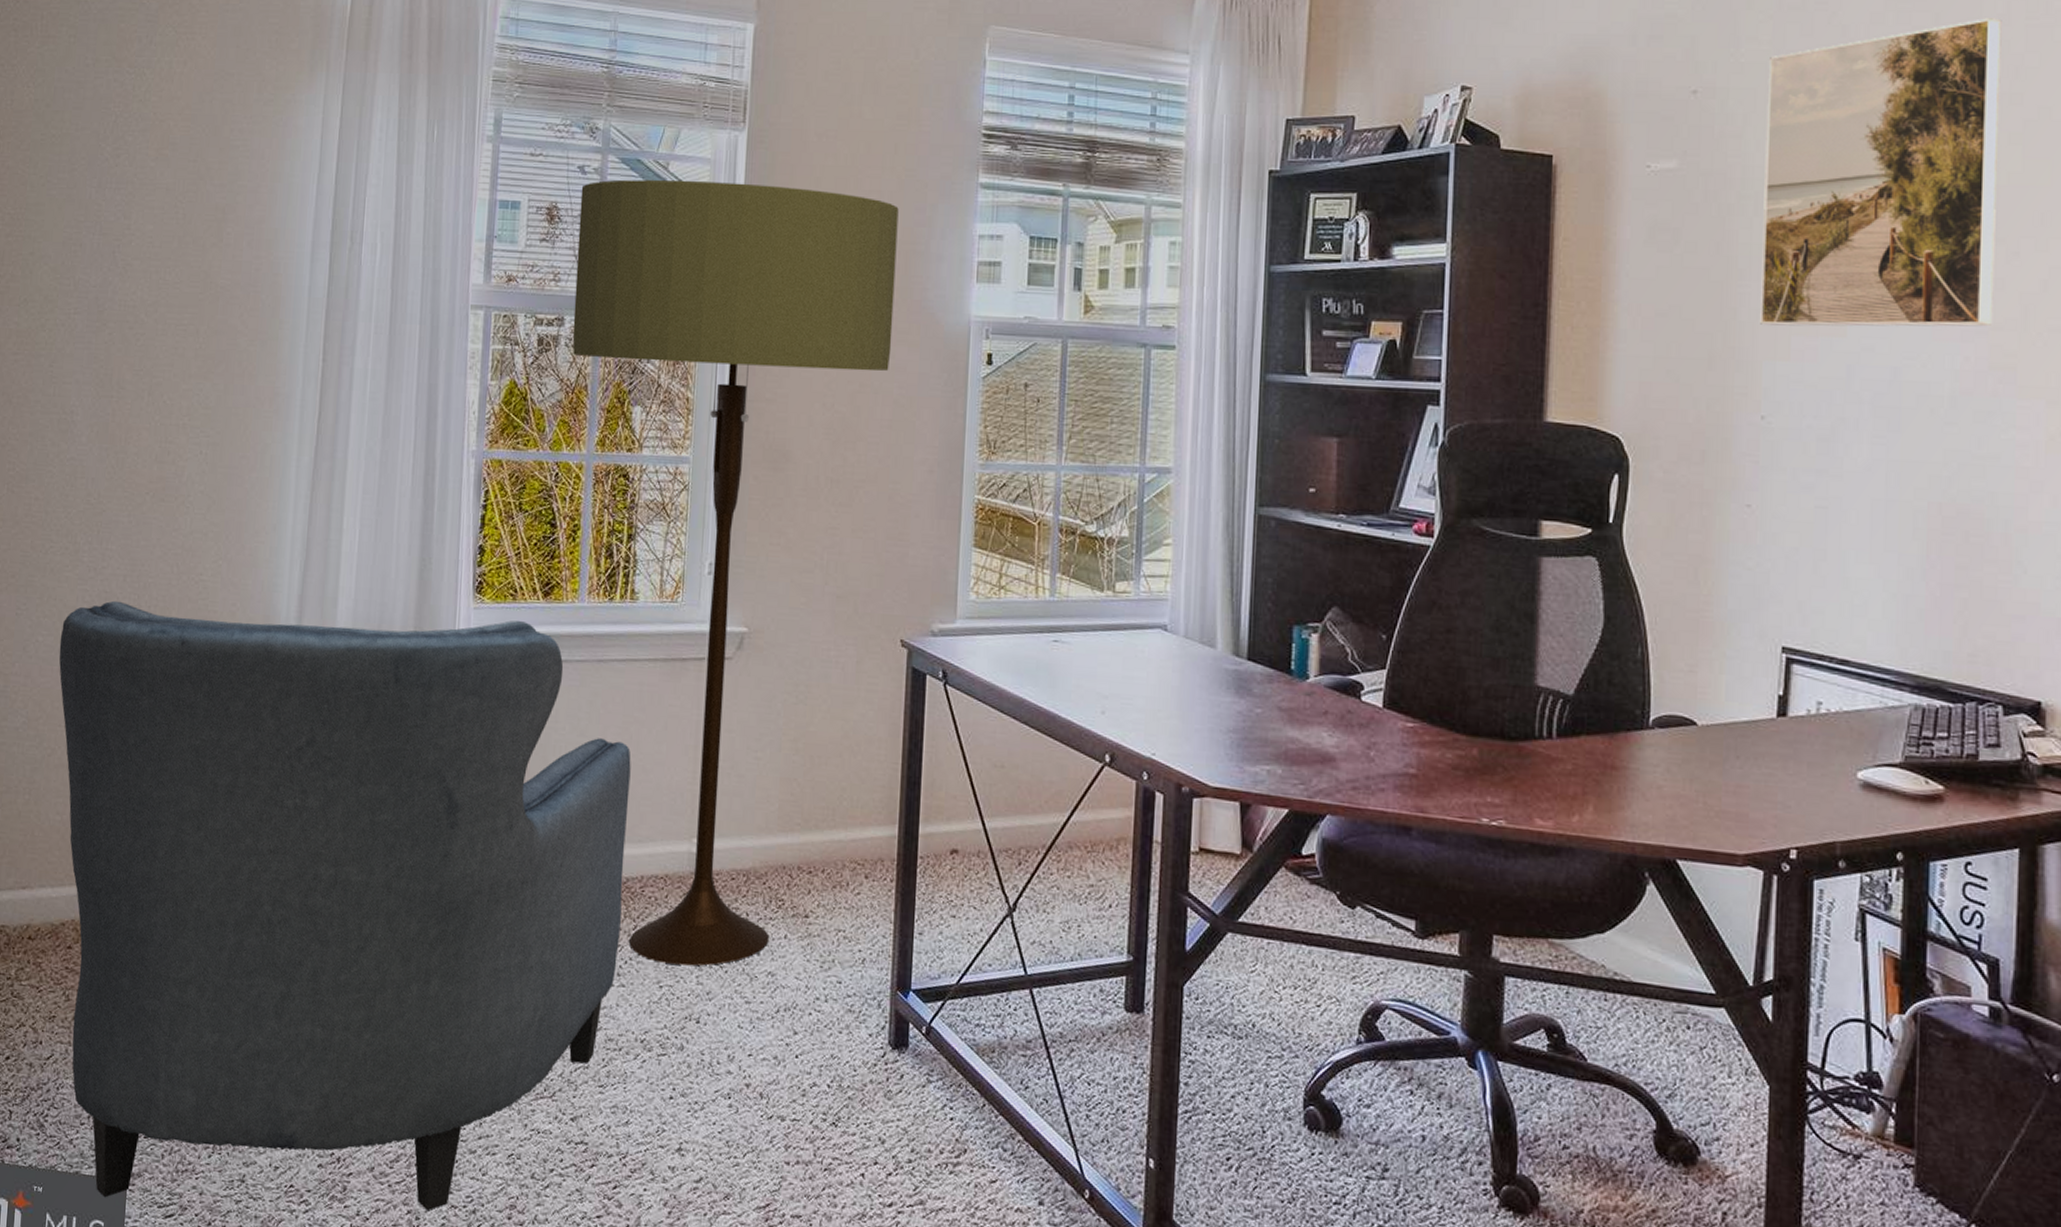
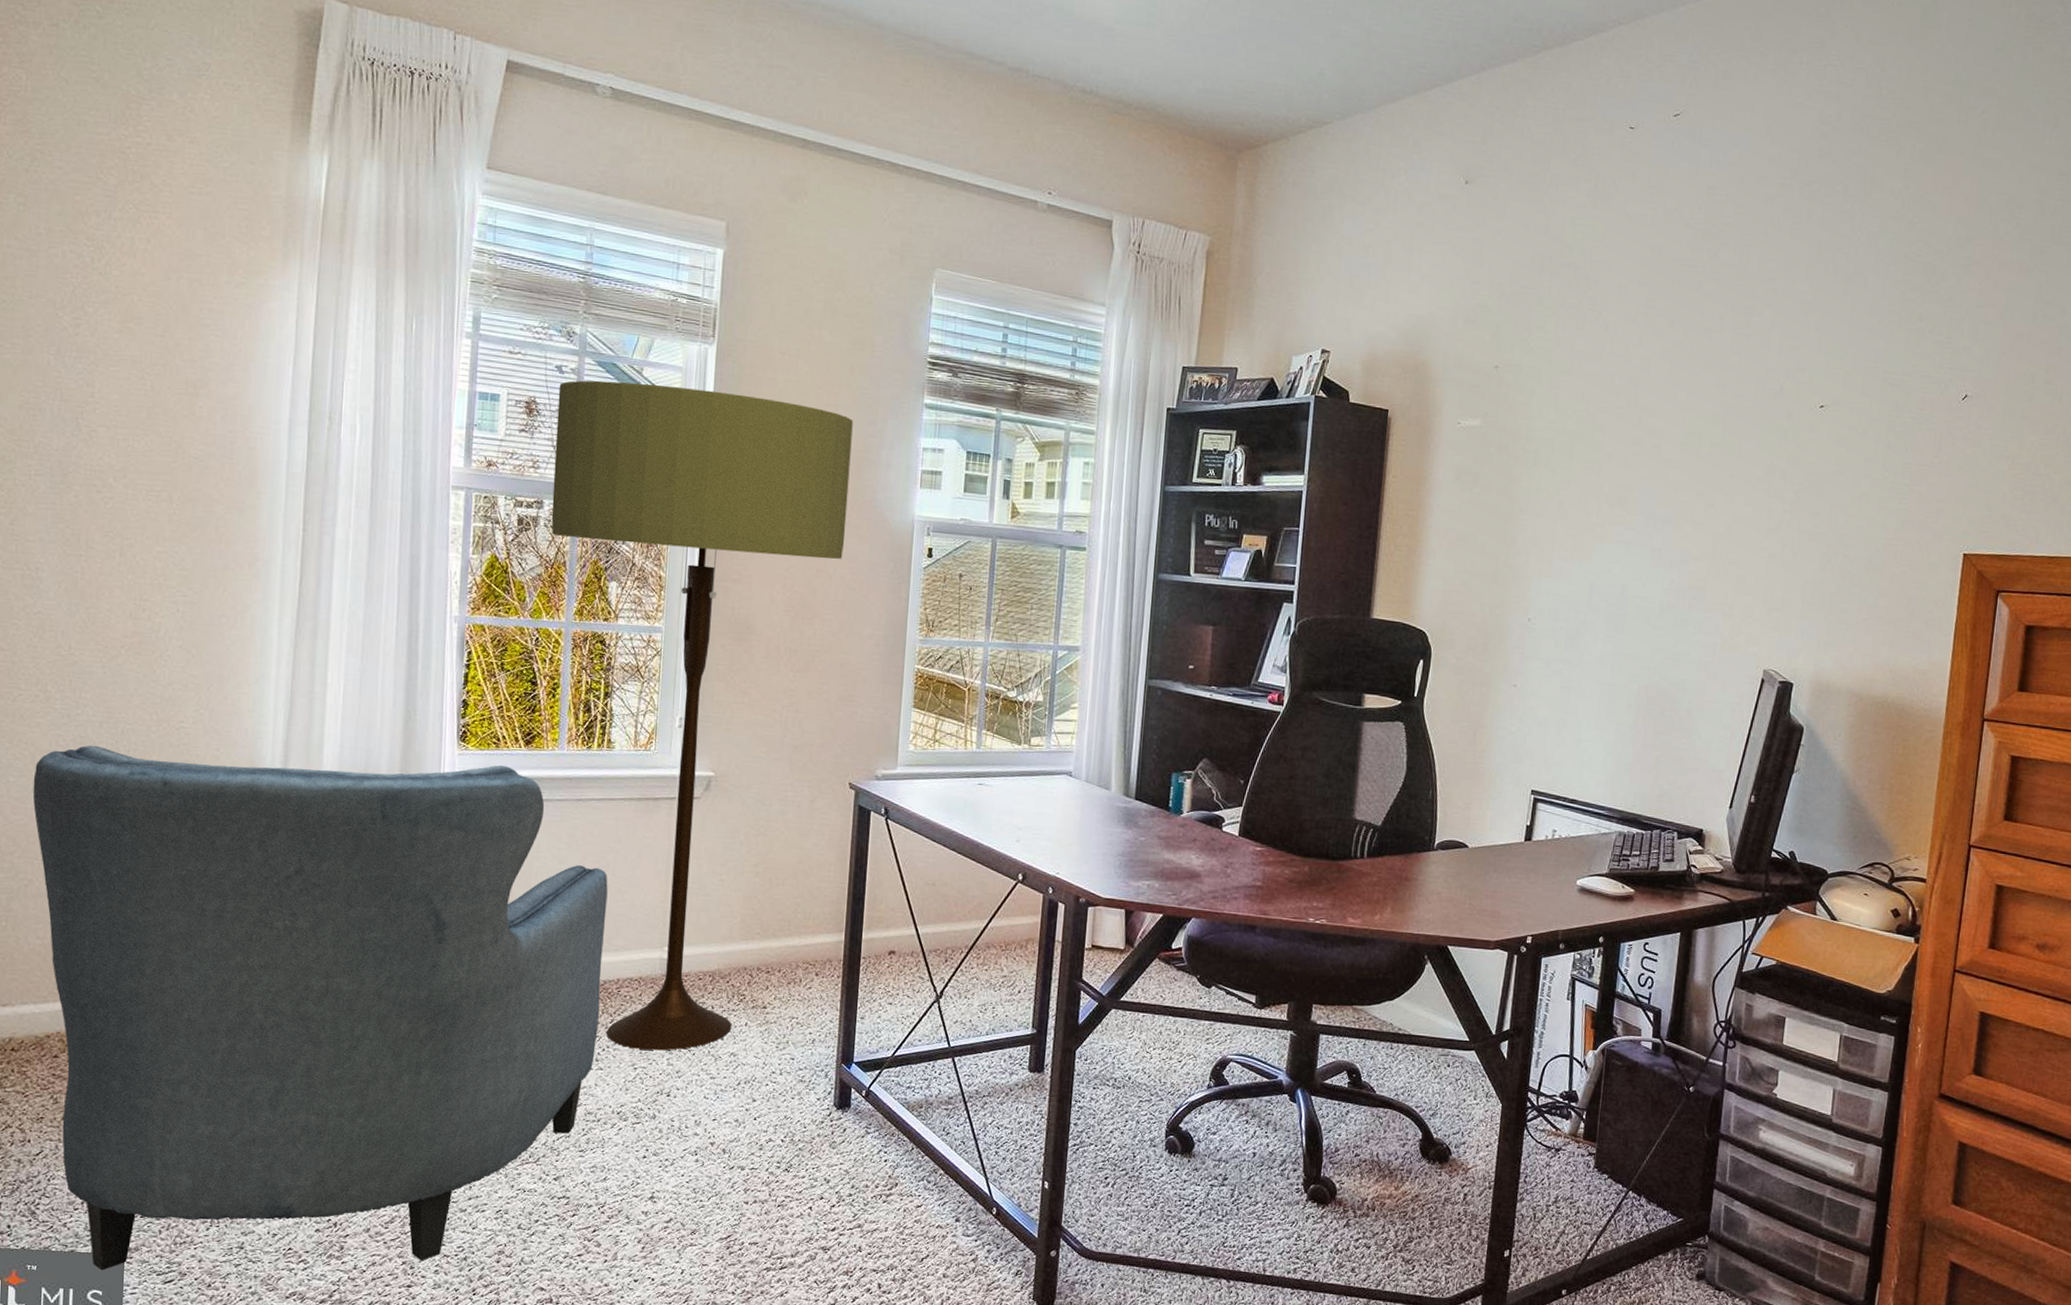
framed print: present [1760,18,2002,327] -> none [1532,325,1716,558]

